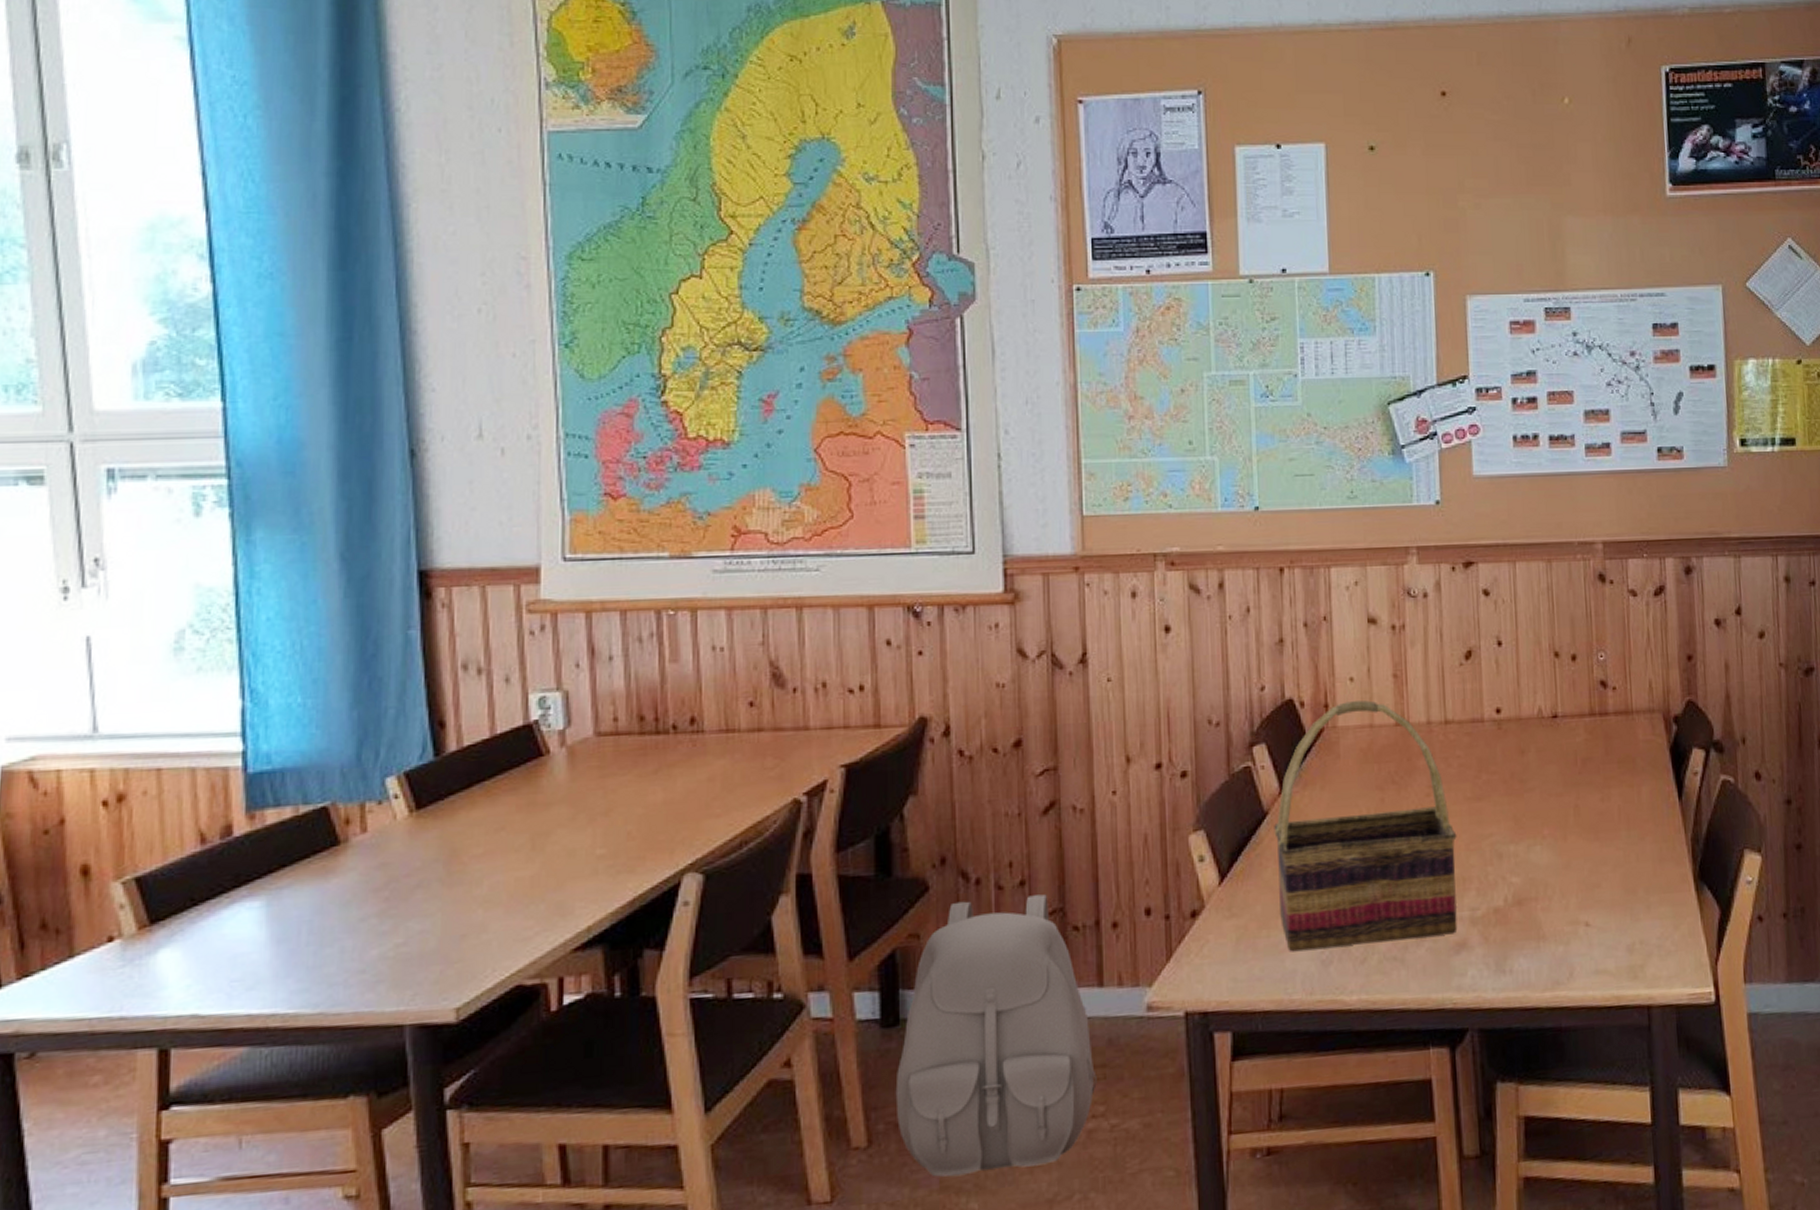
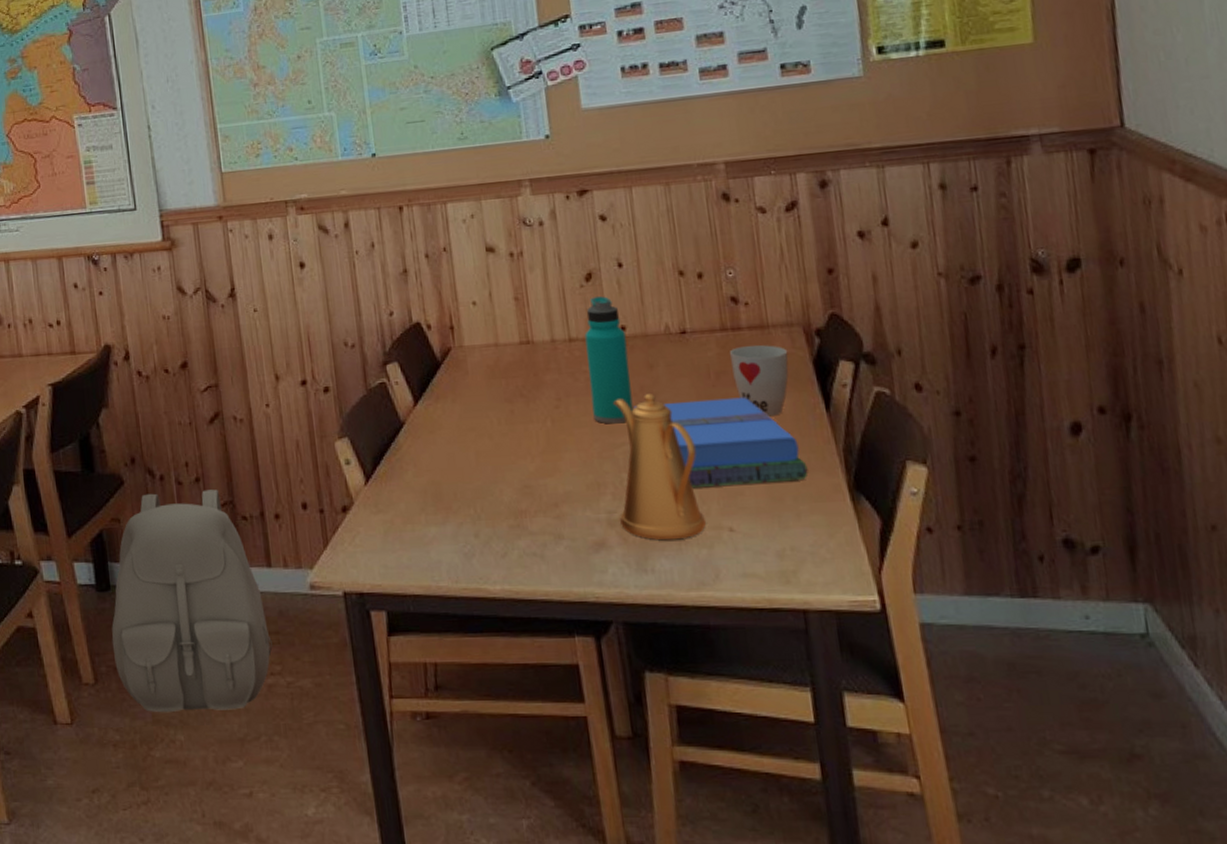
woven basket: present [1274,700,1458,952] -> none [411,322,595,545]
water bottle: none [1460,676,1503,814] -> present [584,296,634,424]
coffee pot: none [1483,780,1564,938] -> present [614,392,706,541]
books: none [1503,785,1660,880] -> present [633,397,808,487]
cup: none [1595,730,1649,805] -> present [729,344,789,416]

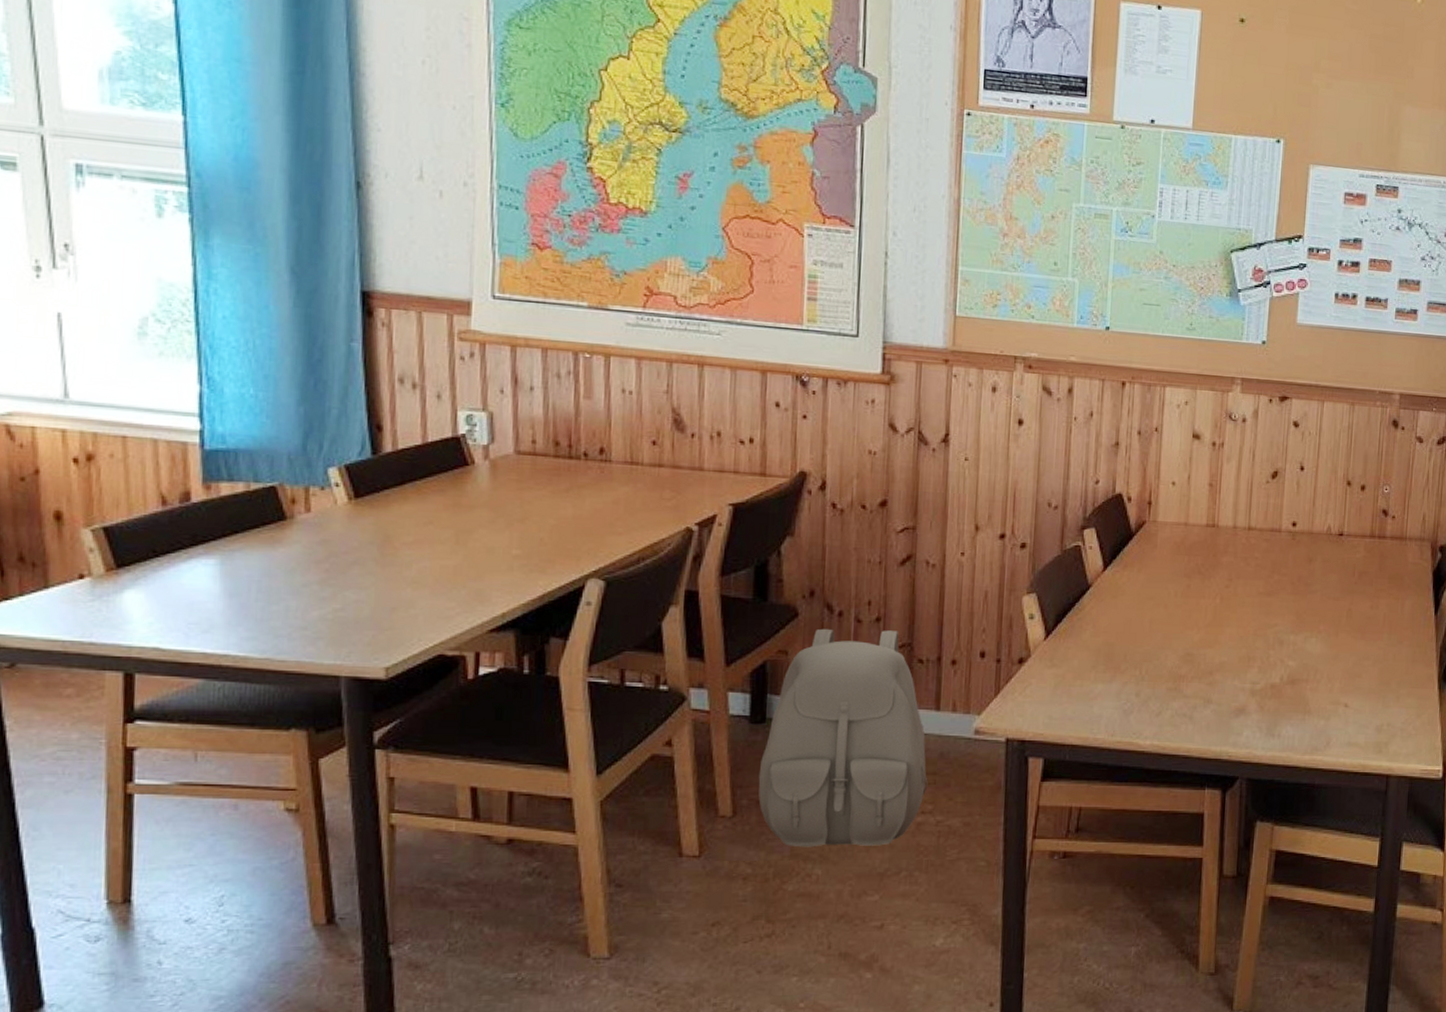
water bottle: present [584,296,634,424] -> none [1256,493,1295,607]
coffee pot: present [614,392,706,541] -> none [1261,583,1332,711]
books: present [633,397,808,487] -> none [1290,593,1412,669]
cup: present [729,344,789,416] -> none [1372,552,1416,614]

